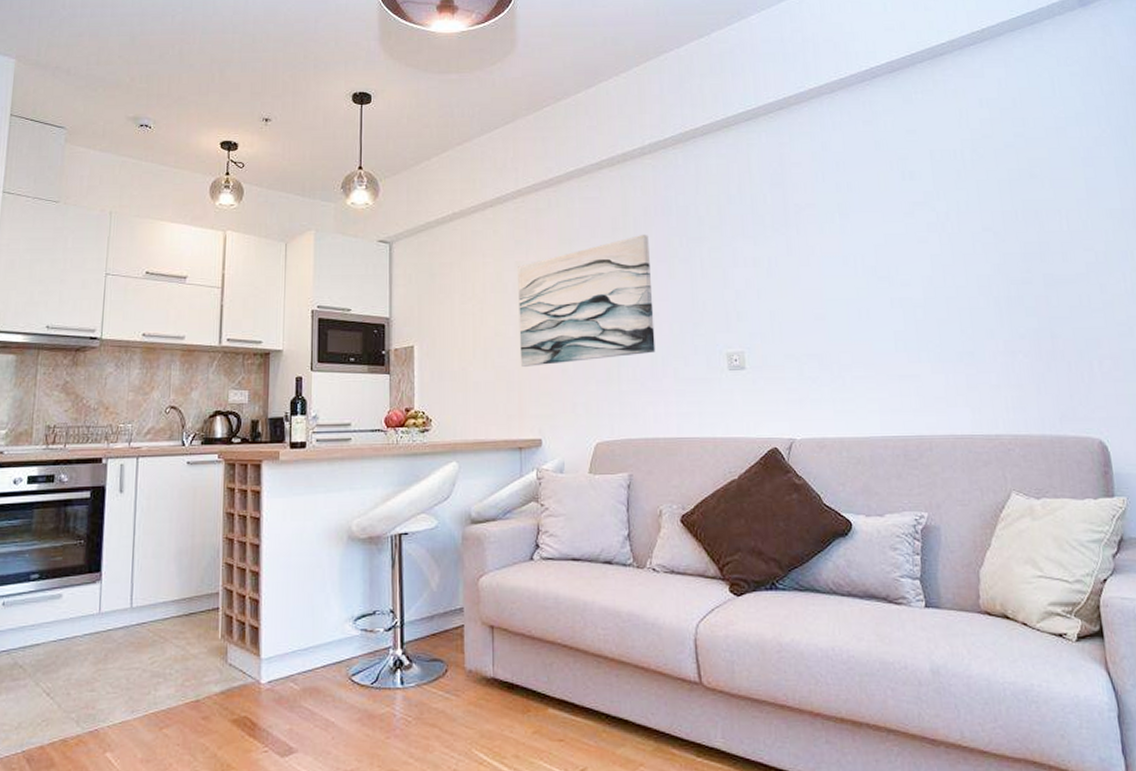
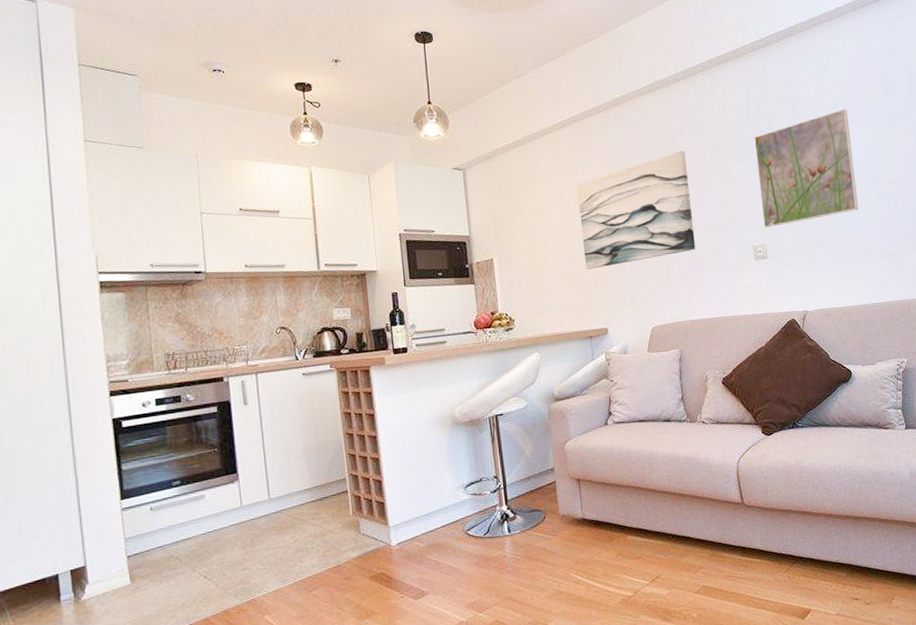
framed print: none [733,195,864,331] -> present [754,109,858,228]

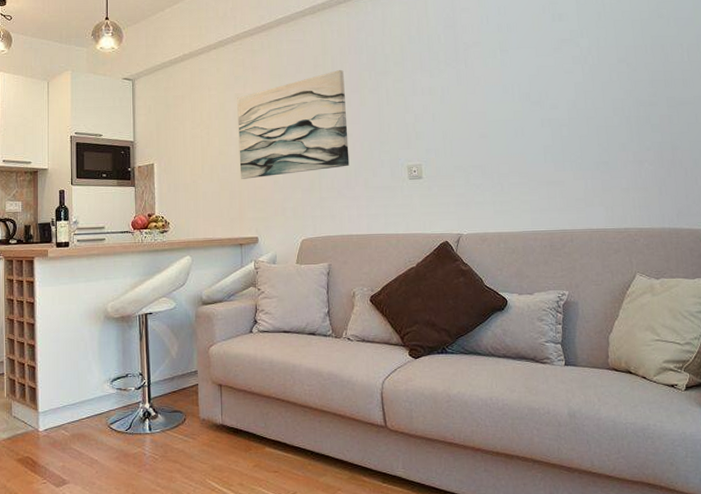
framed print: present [754,109,858,228] -> none [413,34,520,148]

